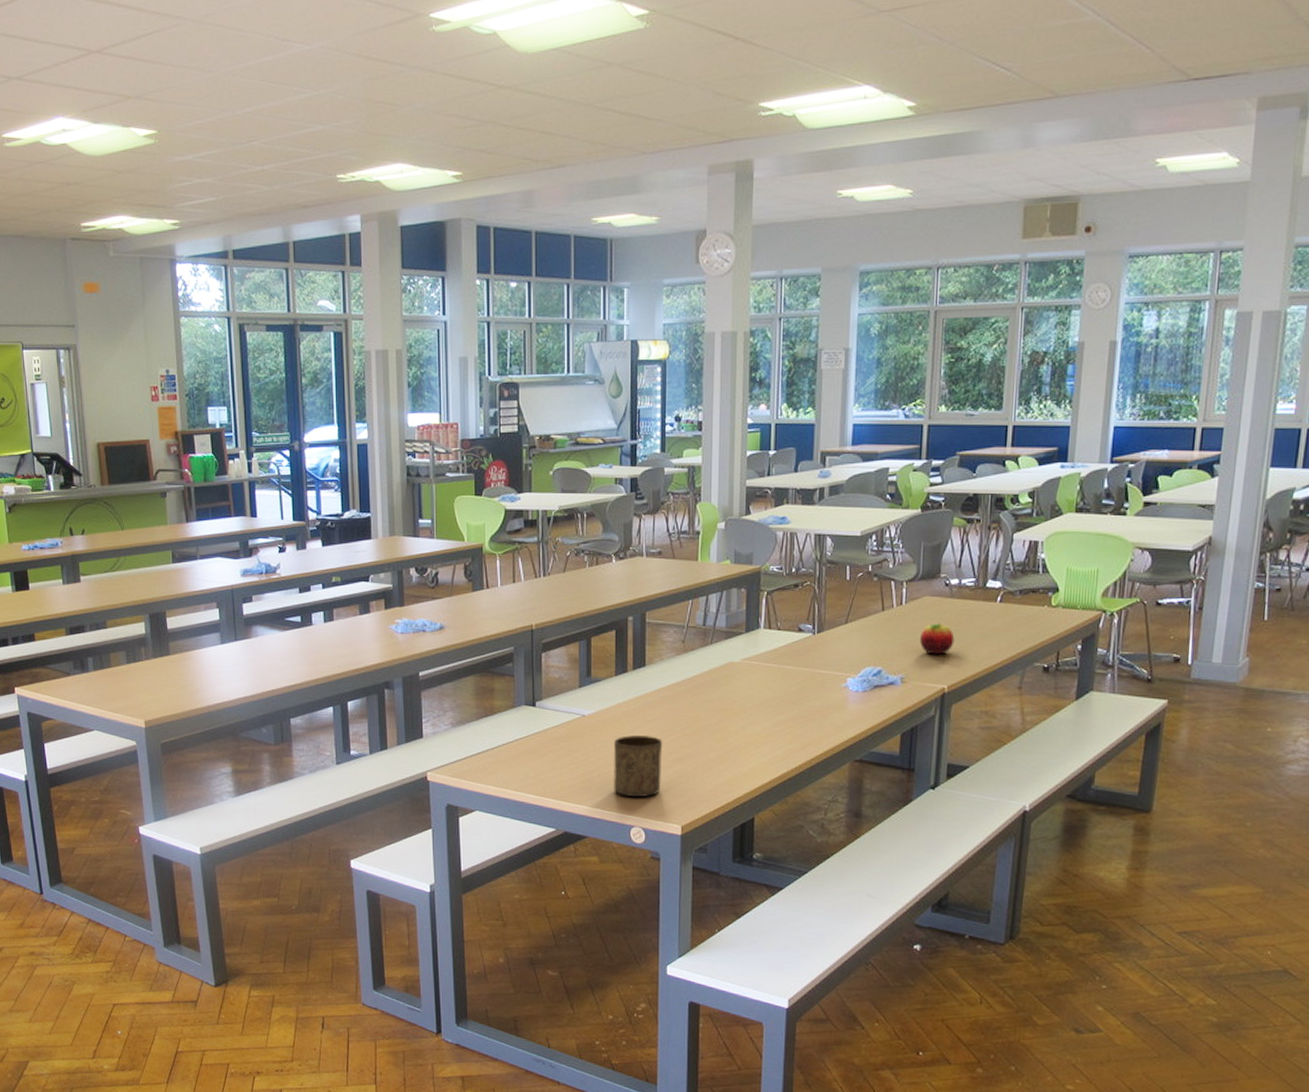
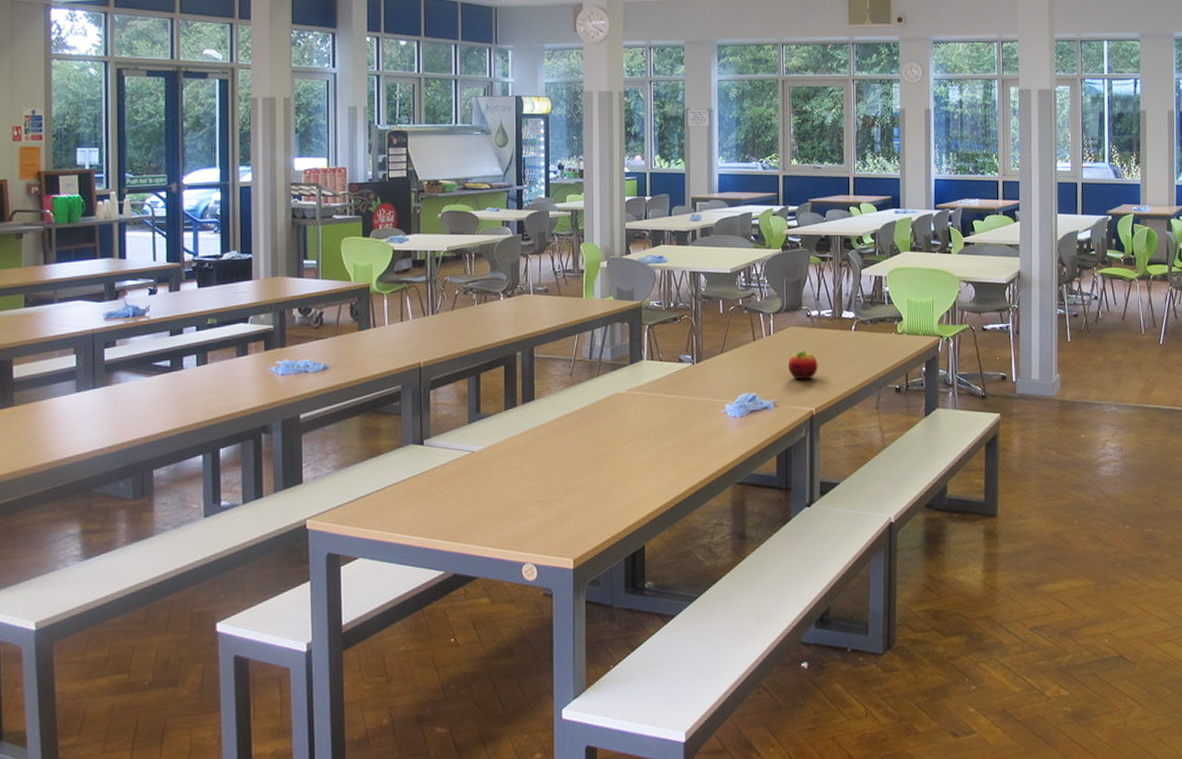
cup: present [614,735,663,798] -> none [505,469,553,533]

